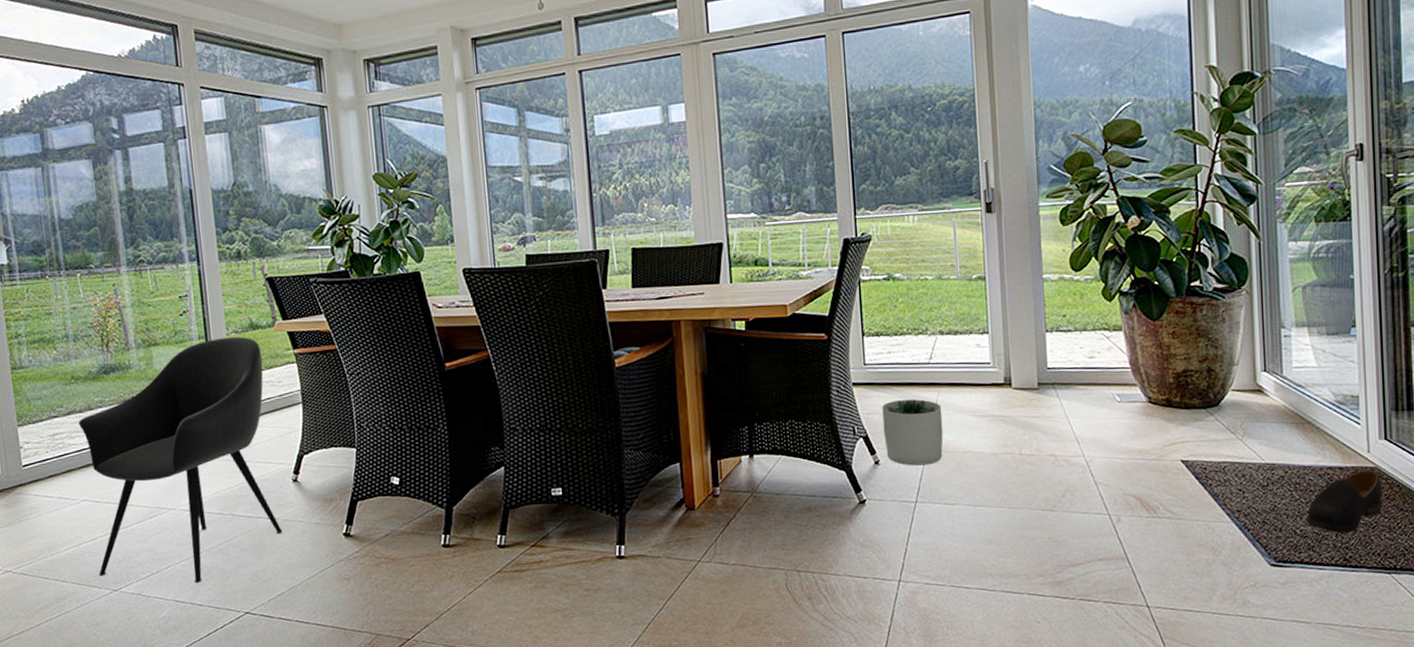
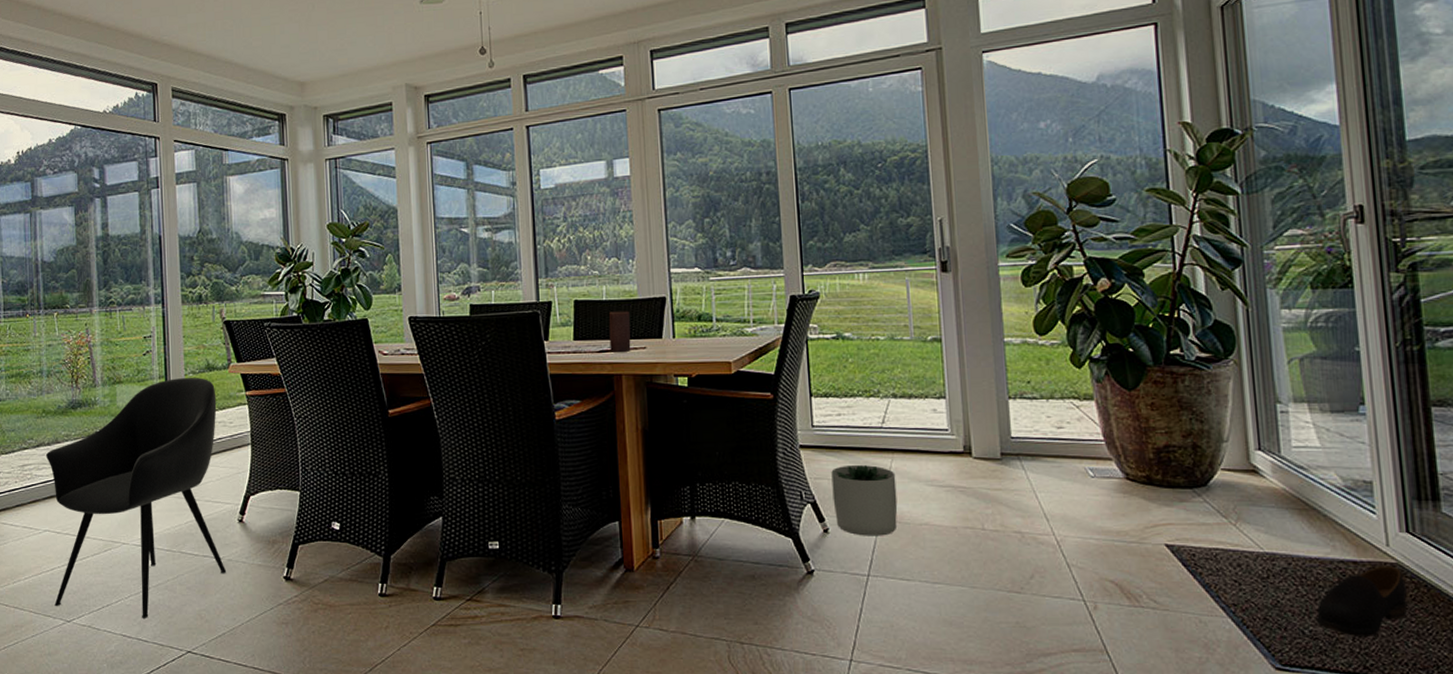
candle: none [666,257,689,299] -> present [608,311,631,352]

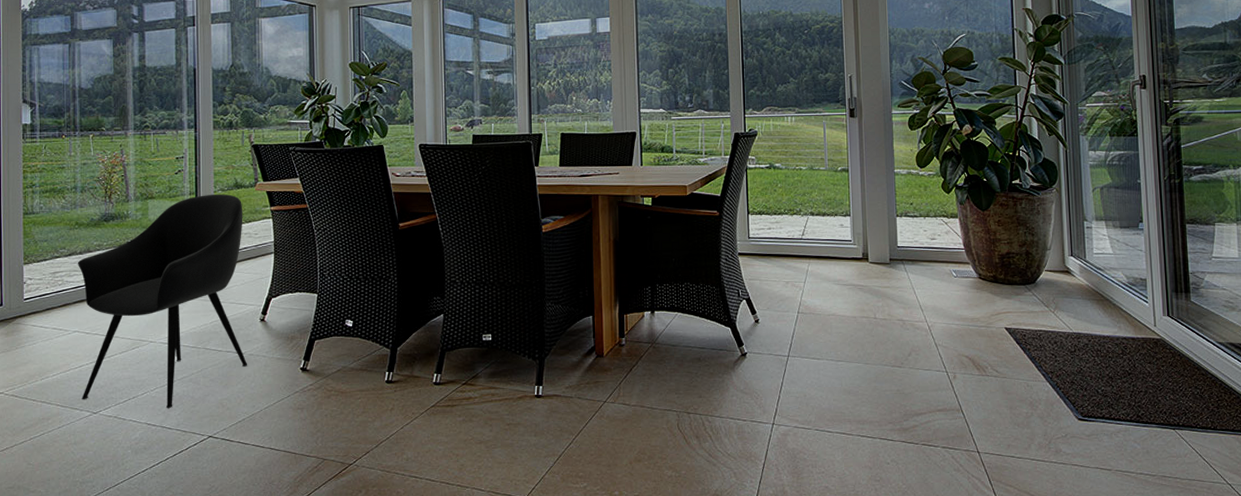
candle: present [608,311,631,352] -> none [589,143,607,177]
planter: present [831,464,898,536] -> none [762,268,812,325]
shoe: present [1316,566,1408,636] -> none [1107,341,1167,394]

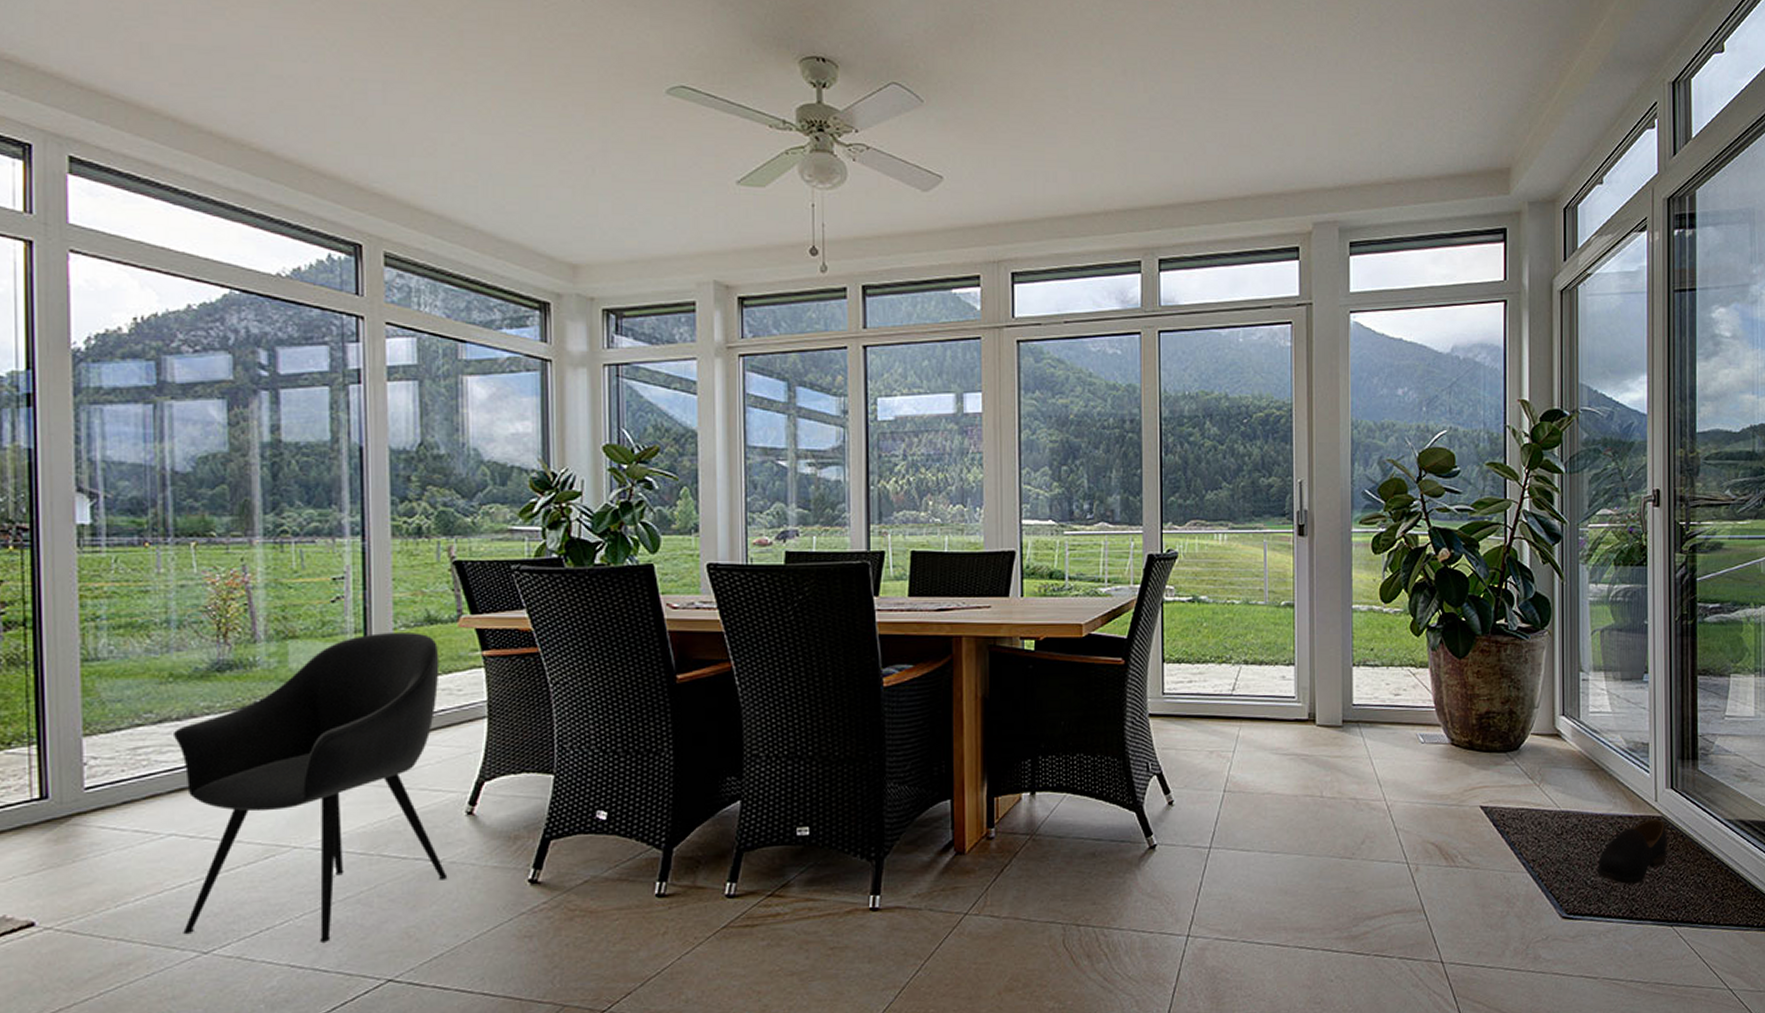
shoe: none [1107,341,1167,394] -> present [1597,819,1667,884]

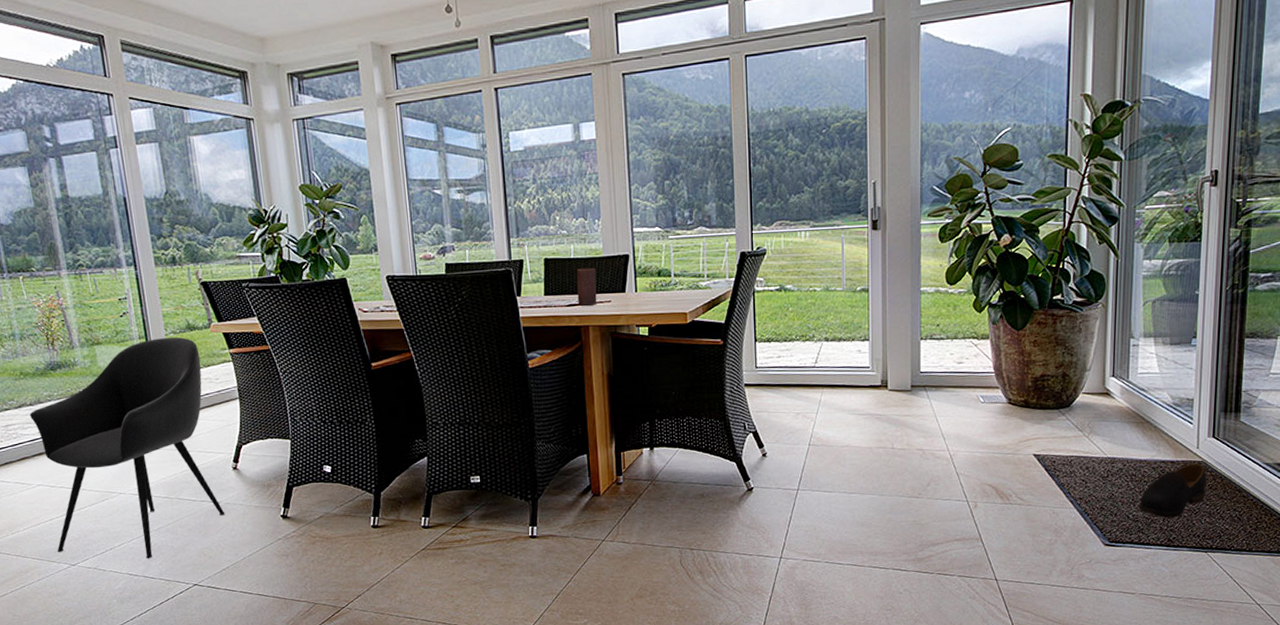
candle: none [950,565,974,611] -> present [576,268,597,306]

